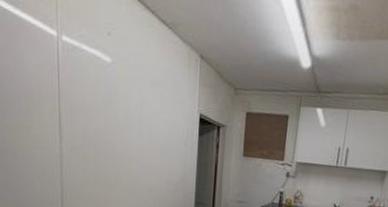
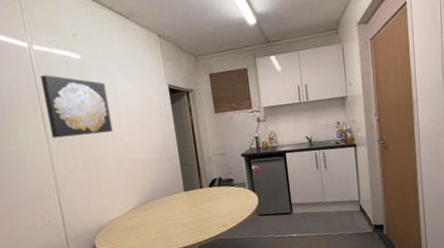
wall art: none [65,71,132,150] -> present [41,75,113,138]

